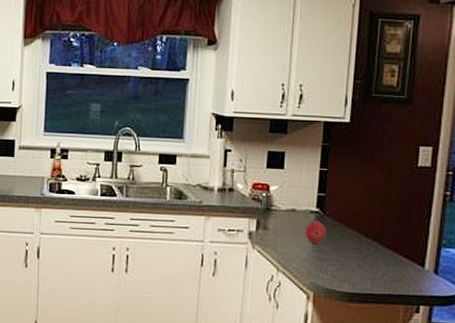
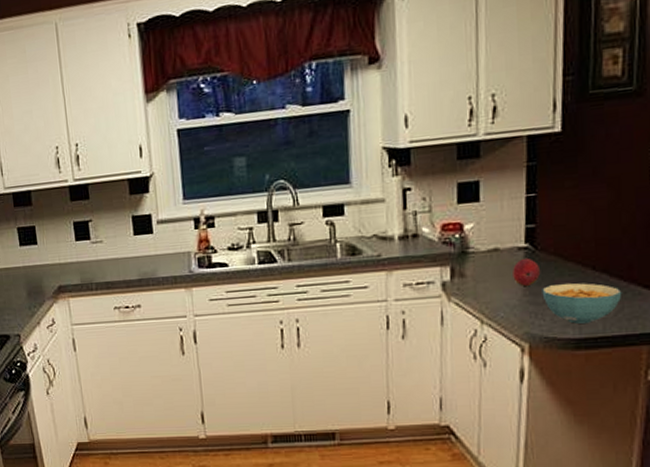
cereal bowl: none [326,245,388,281] -> present [542,283,622,324]

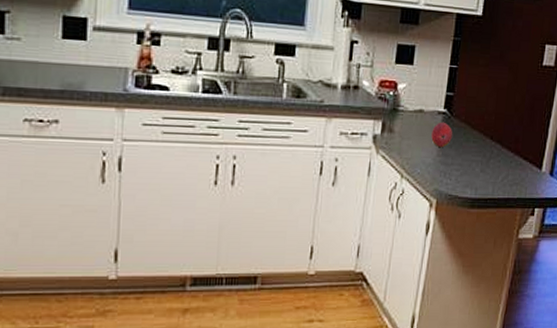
cereal bowl: present [542,283,622,324] -> none [451,148,509,185]

